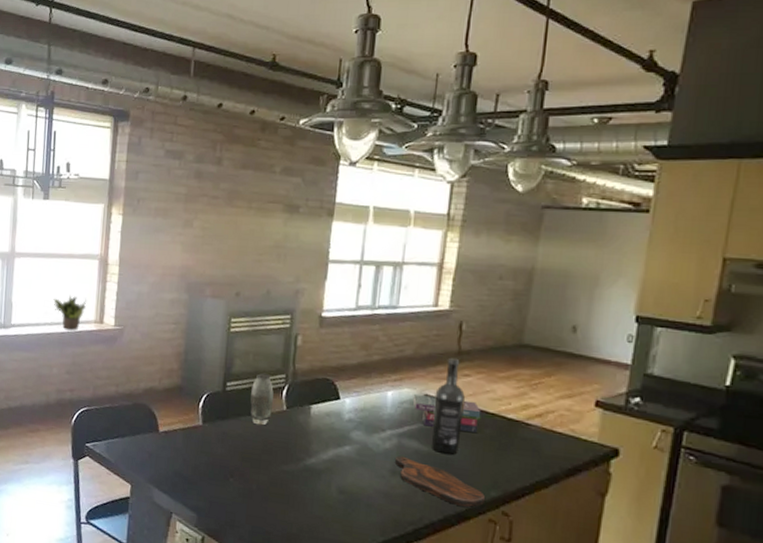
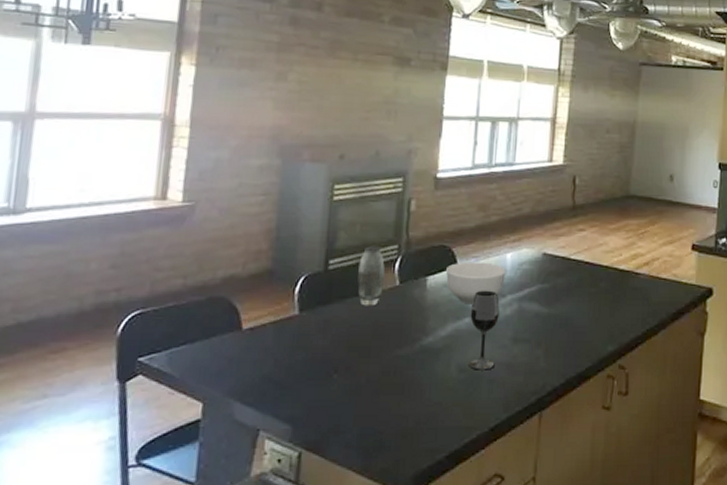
potted plant: present [53,295,87,332] -> none [93,165,144,213]
bowl: none [328,395,386,435] -> present [446,262,506,304]
wine glass: none [348,422,379,496] -> present [469,290,500,370]
cutting board: present [394,455,486,508] -> none [515,321,604,365]
books: present [412,394,482,434] -> none [531,254,596,289]
wine bottle: present [430,357,466,455] -> none [550,213,582,313]

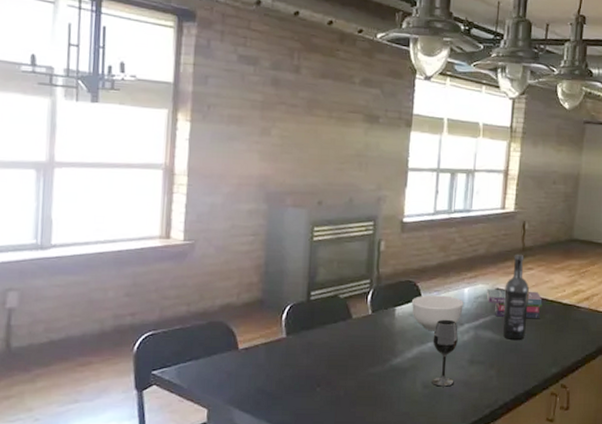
vase: present [357,246,385,306] -> none [335,280,359,332]
books: none [531,254,596,289] -> present [486,289,543,319]
wine bottle: none [550,213,582,313] -> present [502,254,530,340]

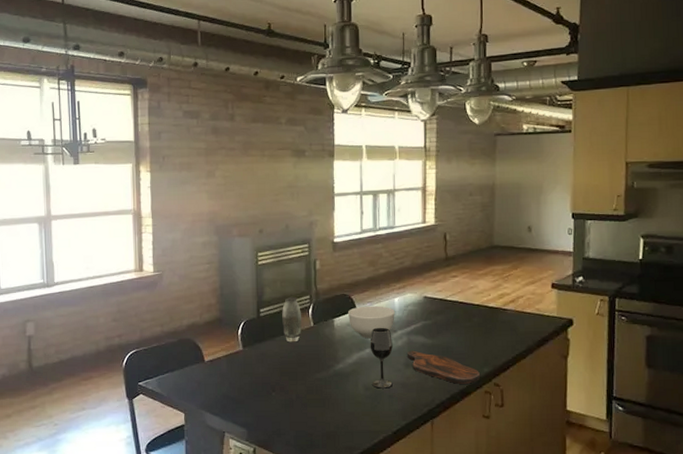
vase: none [335,280,359,332] -> present [282,297,302,342]
cutting board: none [472,346,548,384] -> present [406,350,481,384]
books: present [486,289,543,319] -> none [415,297,469,323]
wine bottle: present [502,254,530,340] -> none [432,263,456,343]

